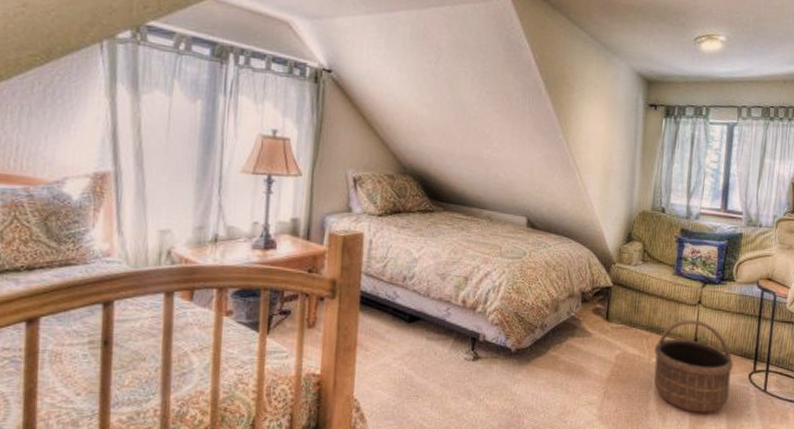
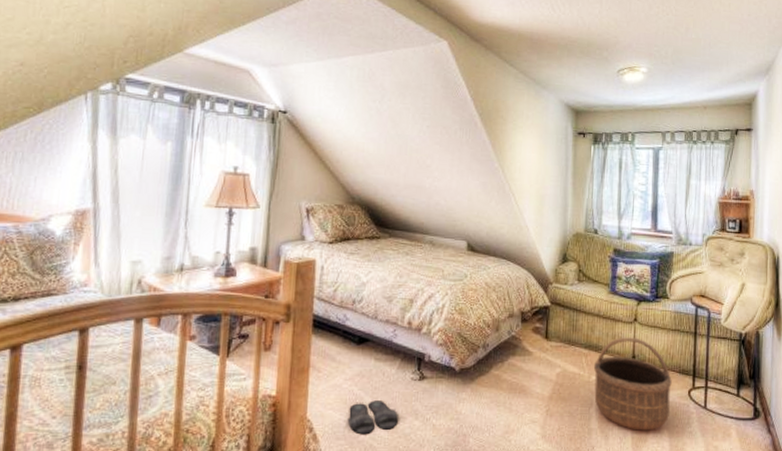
slippers: none [396,379,450,415] -> present [347,399,398,435]

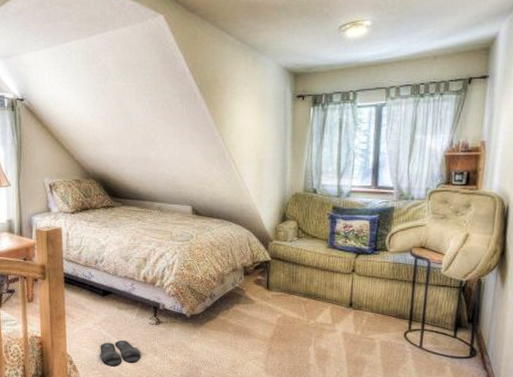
basket: present [593,337,672,431] -> none [312,286,388,366]

